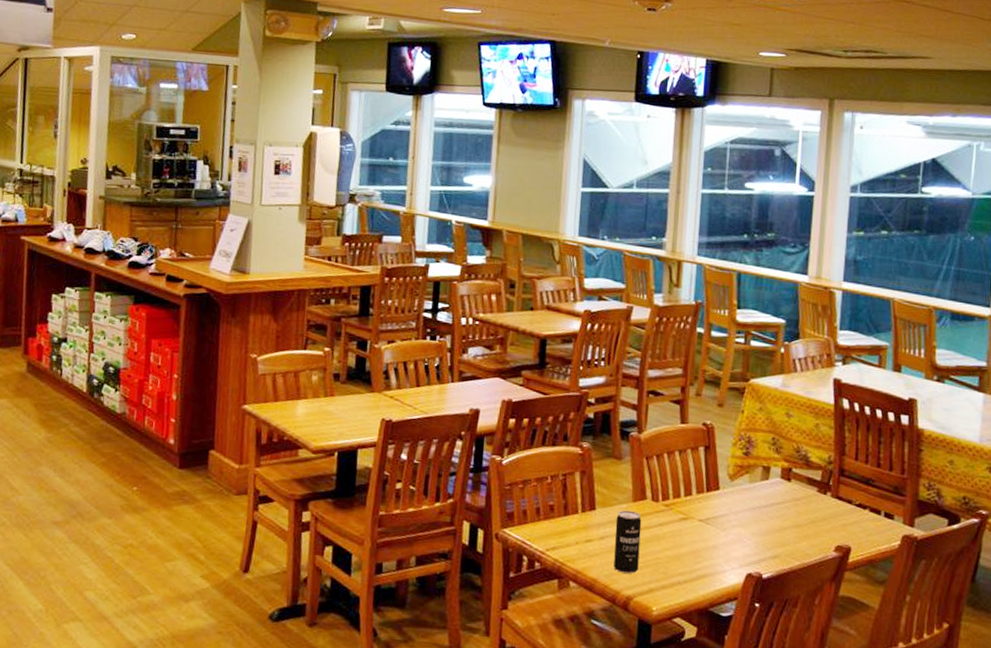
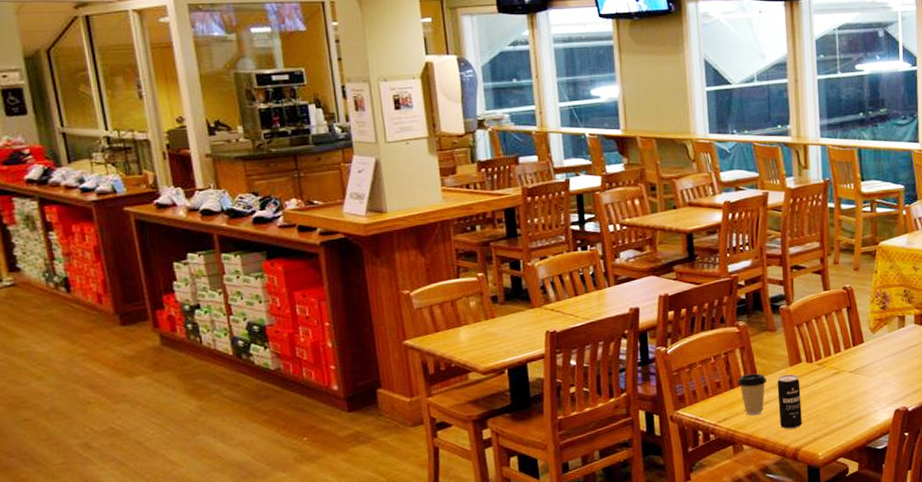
coffee cup: none [572,502,606,551] -> present [737,373,767,416]

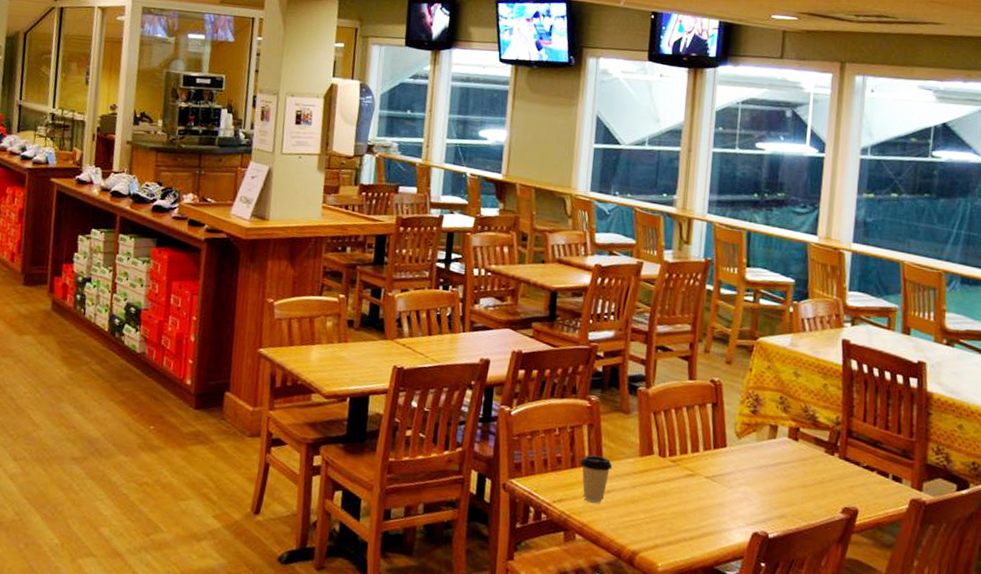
beverage can: present [777,374,802,429] -> none [620,464,649,529]

